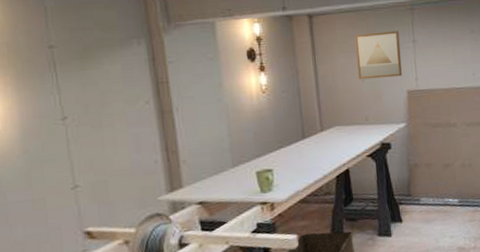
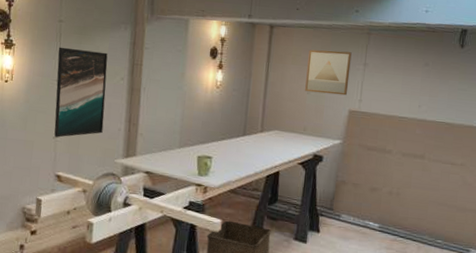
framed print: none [55,75,135,188] -> present [54,47,108,138]

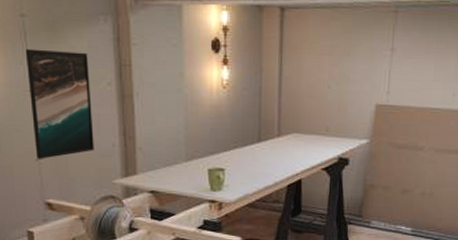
wall art: present [305,49,352,96] -> none [325,34,377,88]

